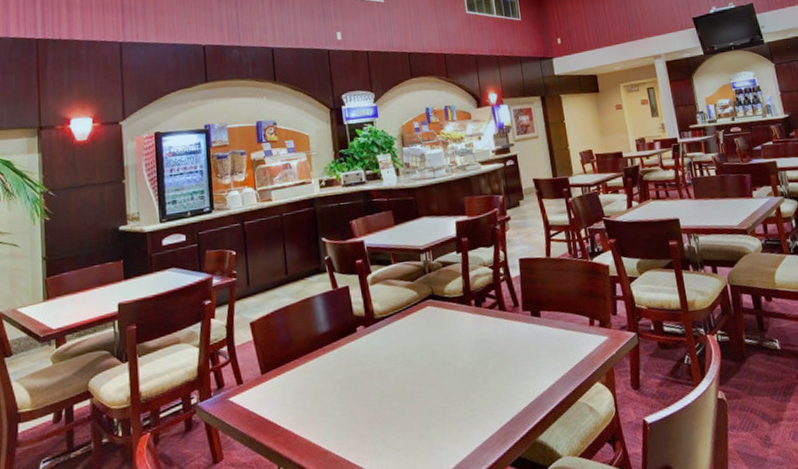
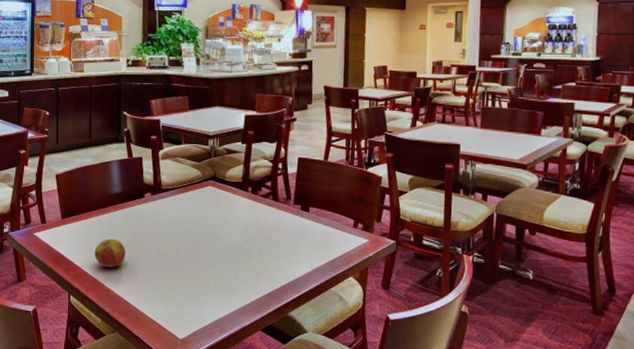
apple: none [304,387,343,425] -> present [94,238,126,268]

